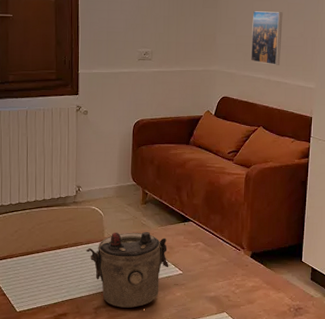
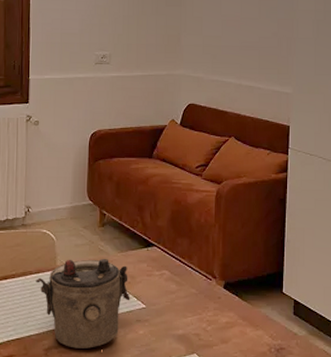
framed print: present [250,11,283,65] -> none [219,9,254,68]

